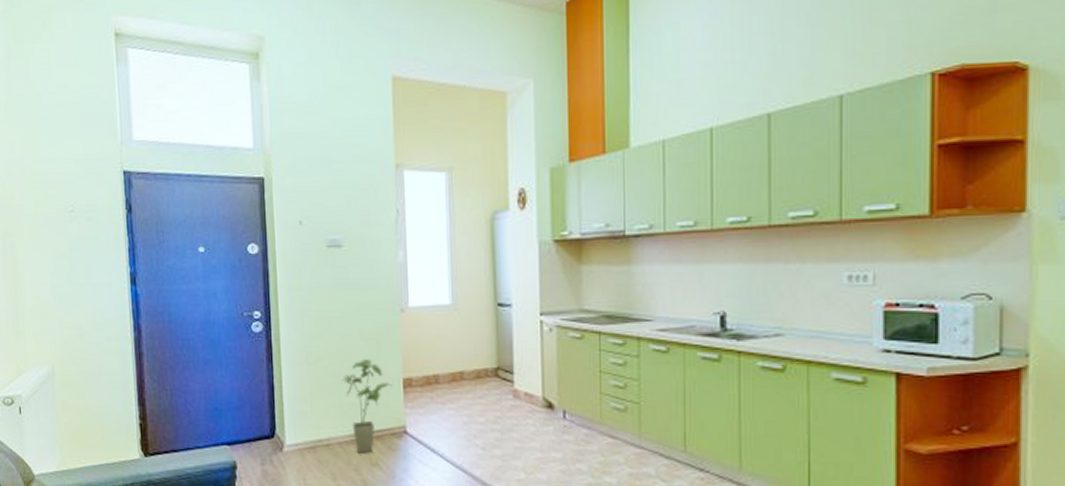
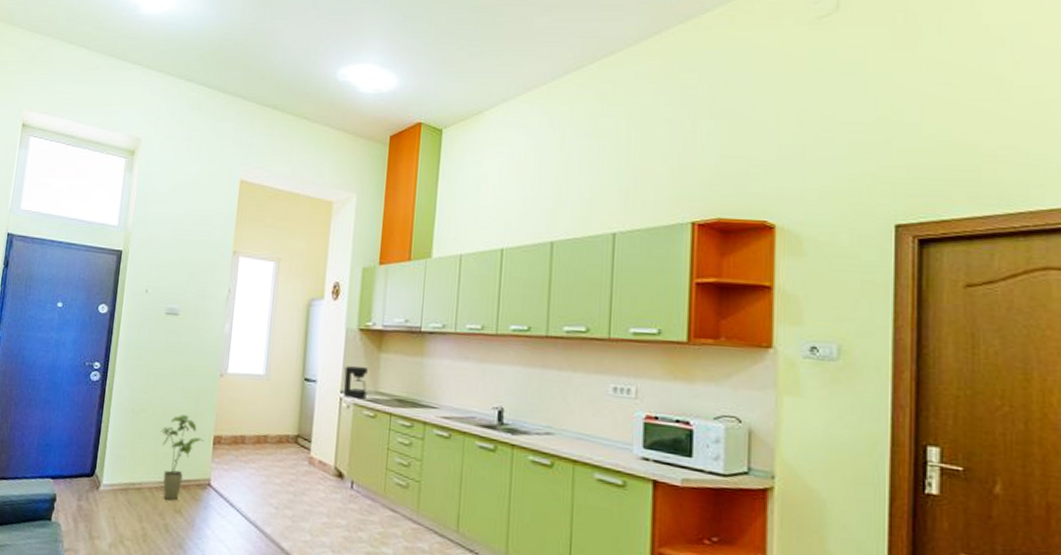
coffee maker: none [542,282,570,320] -> present [343,366,368,399]

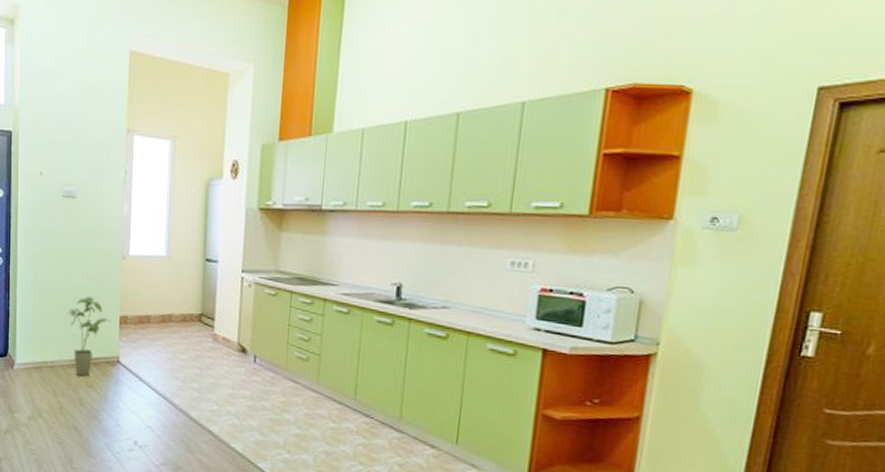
coffee maker: present [343,366,368,399] -> none [244,246,268,278]

